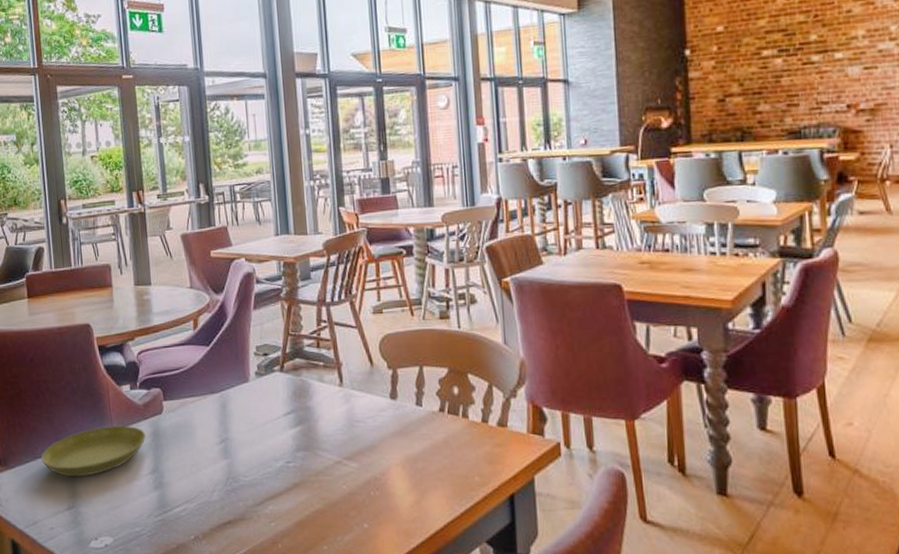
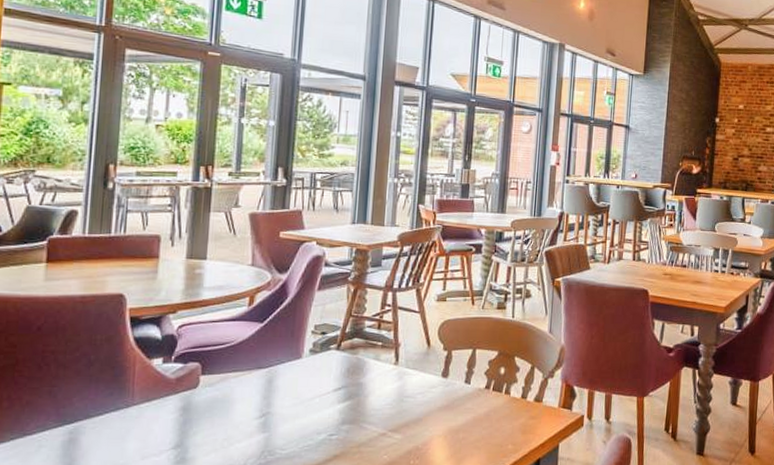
saucer: present [41,425,146,476] -> none [32,399,174,454]

